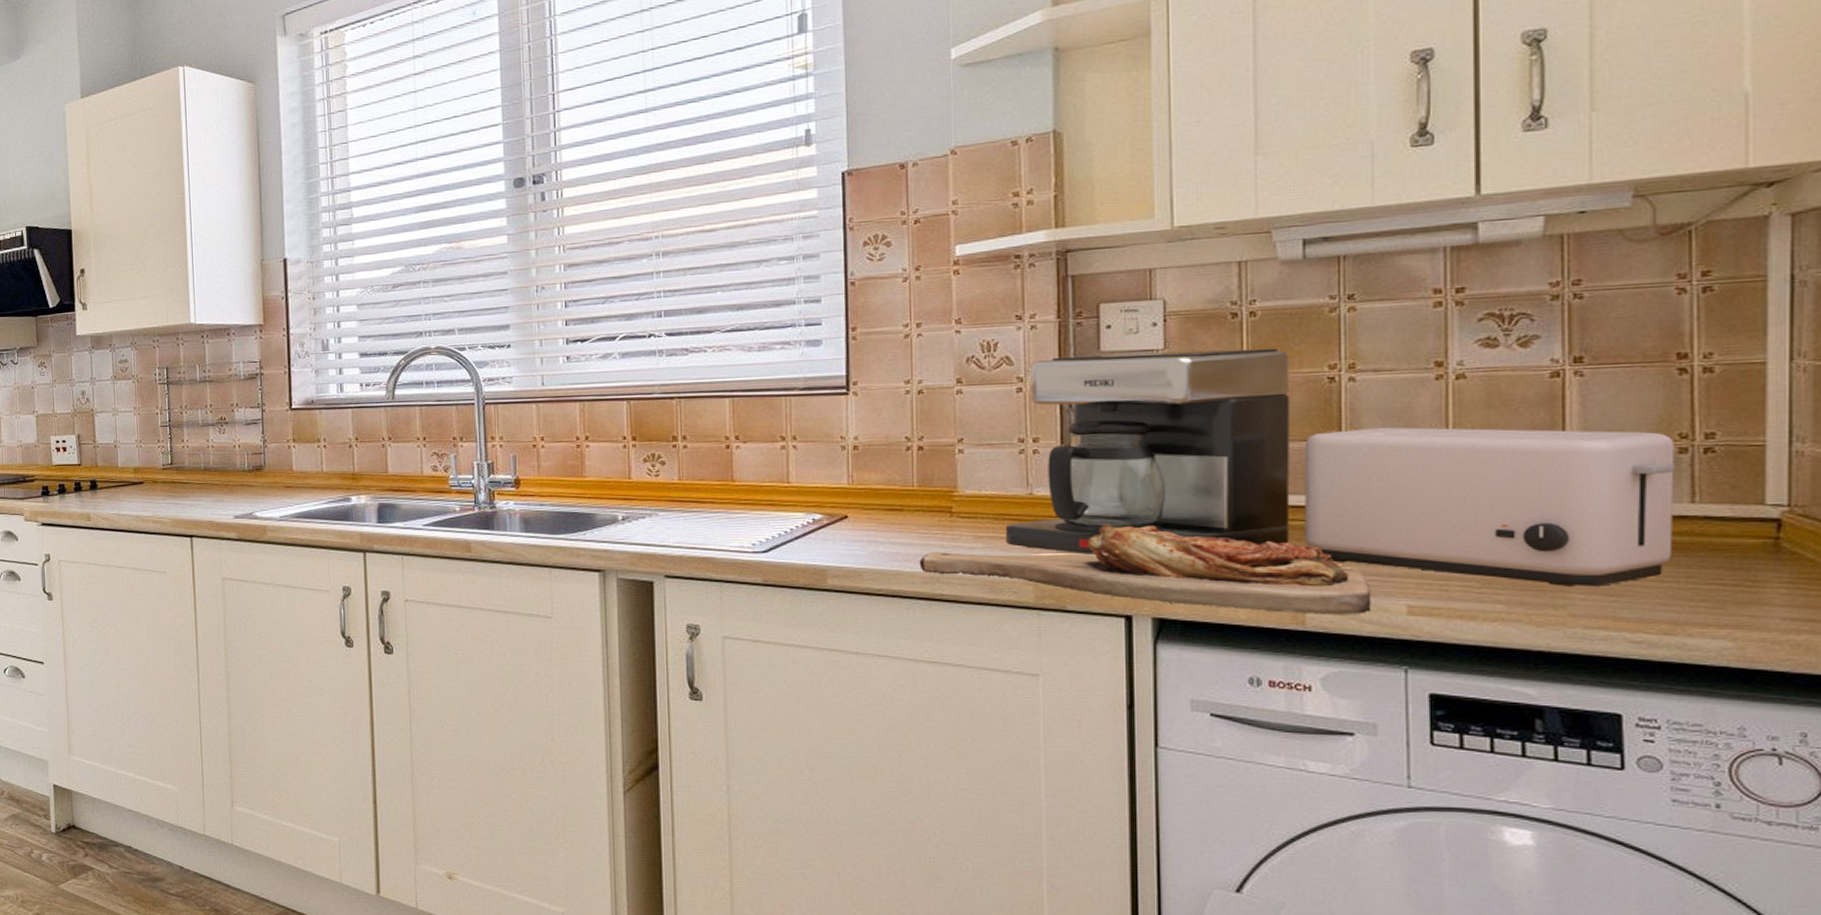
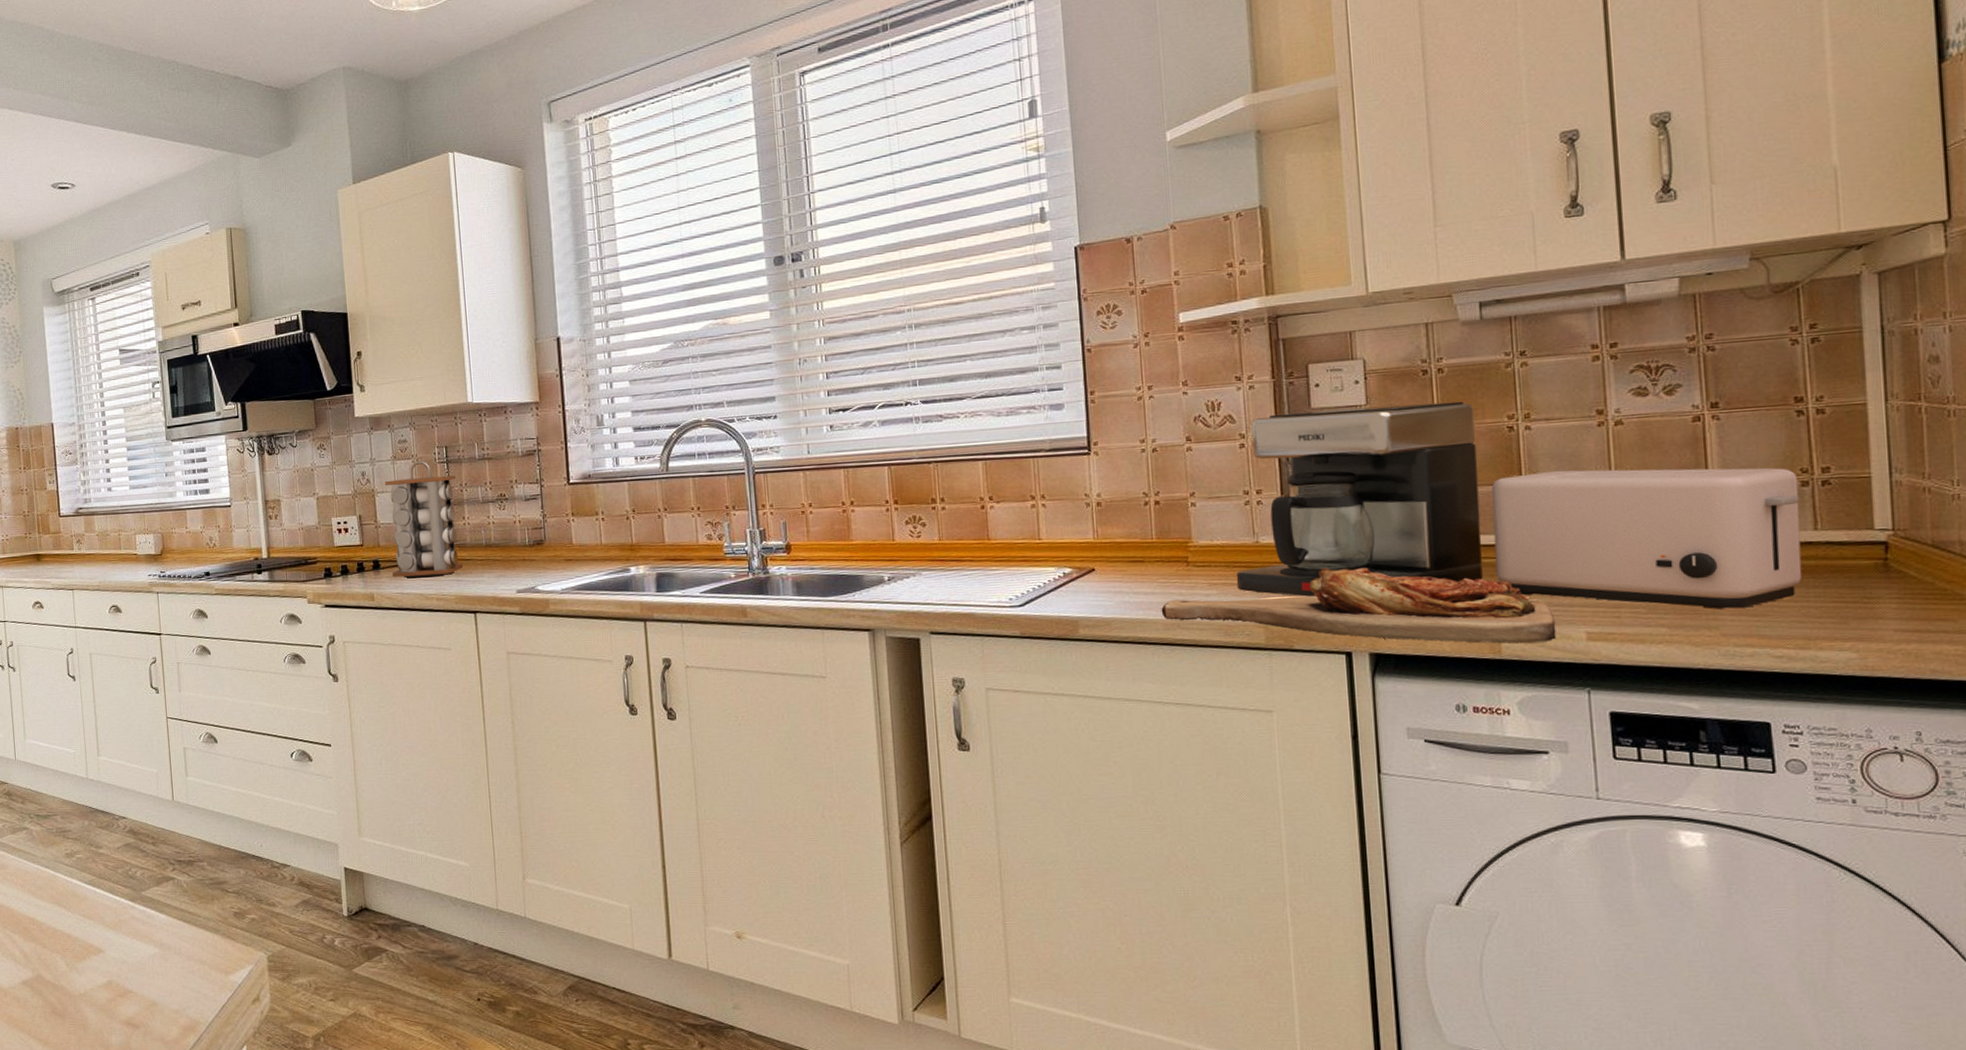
spice rack: none [104,381,181,500] -> present [384,461,464,579]

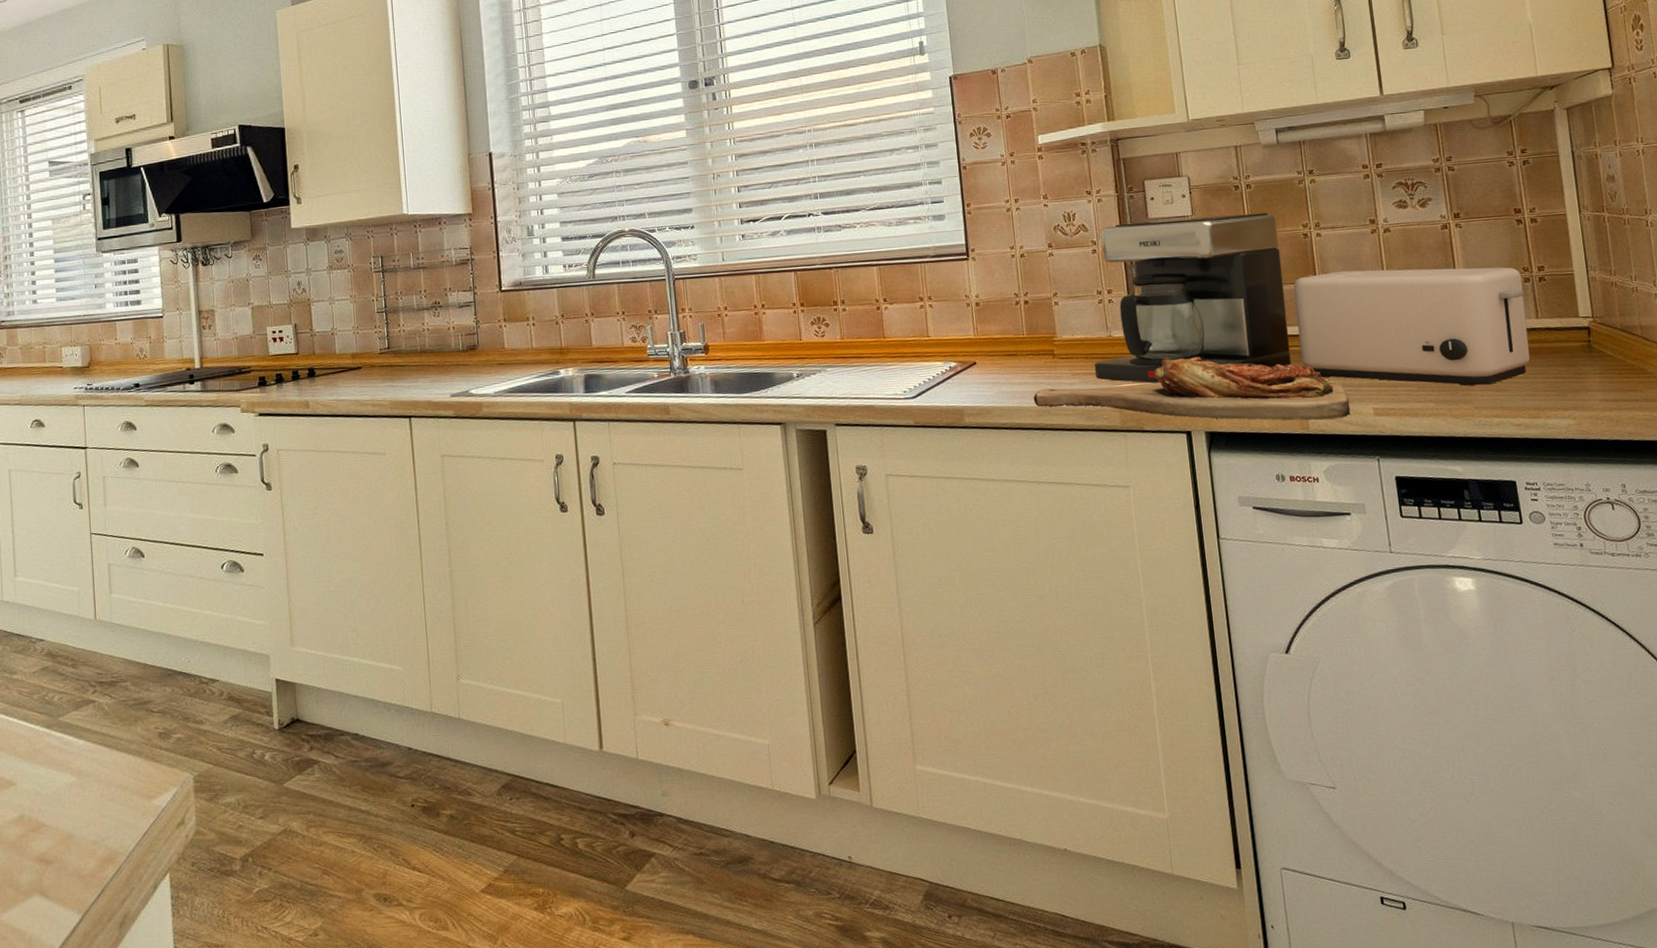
spice rack: present [384,461,464,579] -> none [320,270,399,385]

